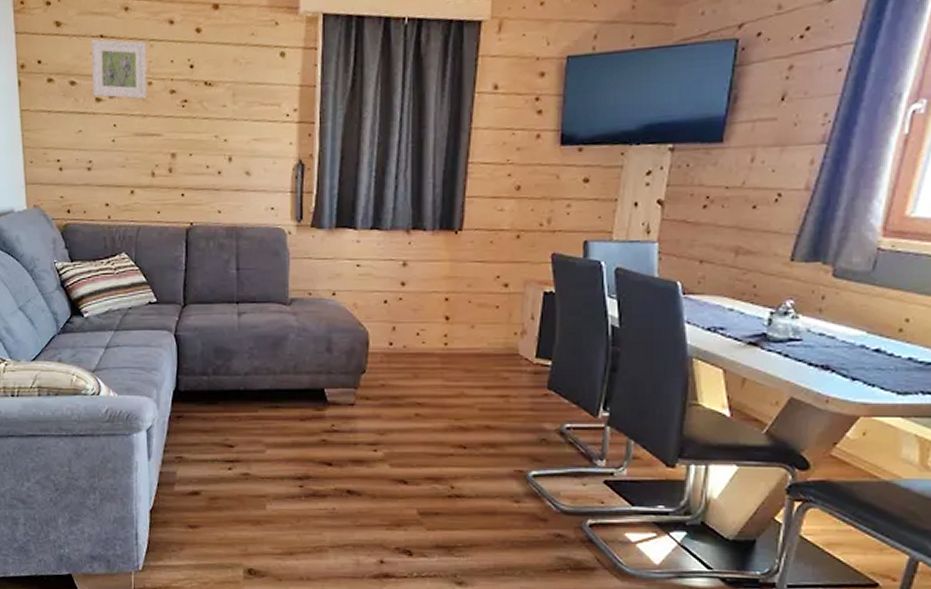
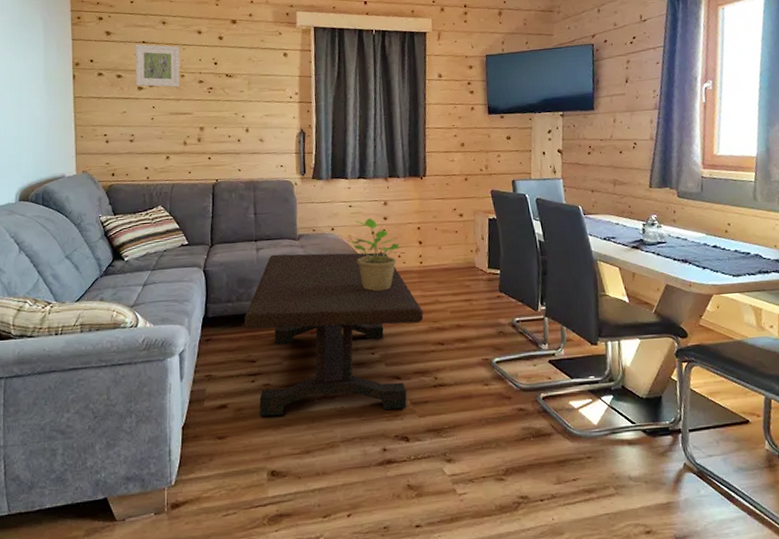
coffee table: none [222,321,443,518] -> present [245,252,424,417]
potted plant: none [353,283,422,375] -> present [348,218,402,291]

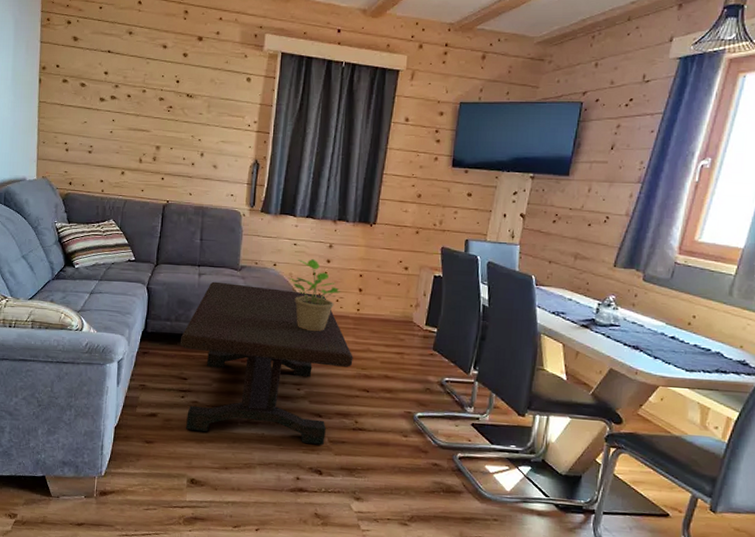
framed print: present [135,44,180,88] -> none [98,53,144,103]

